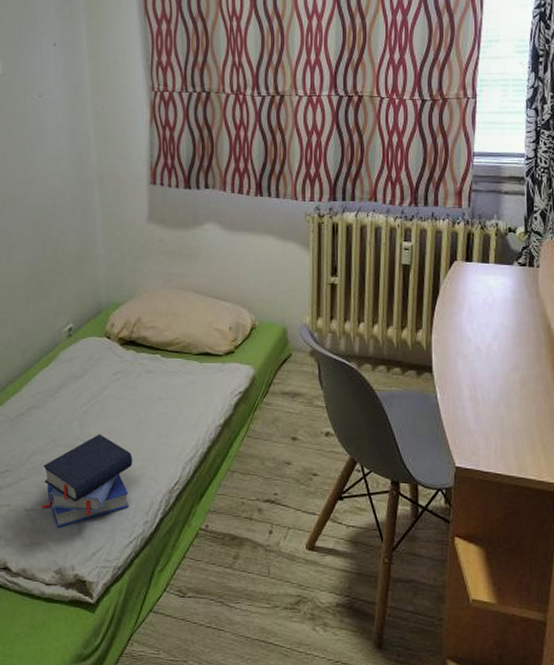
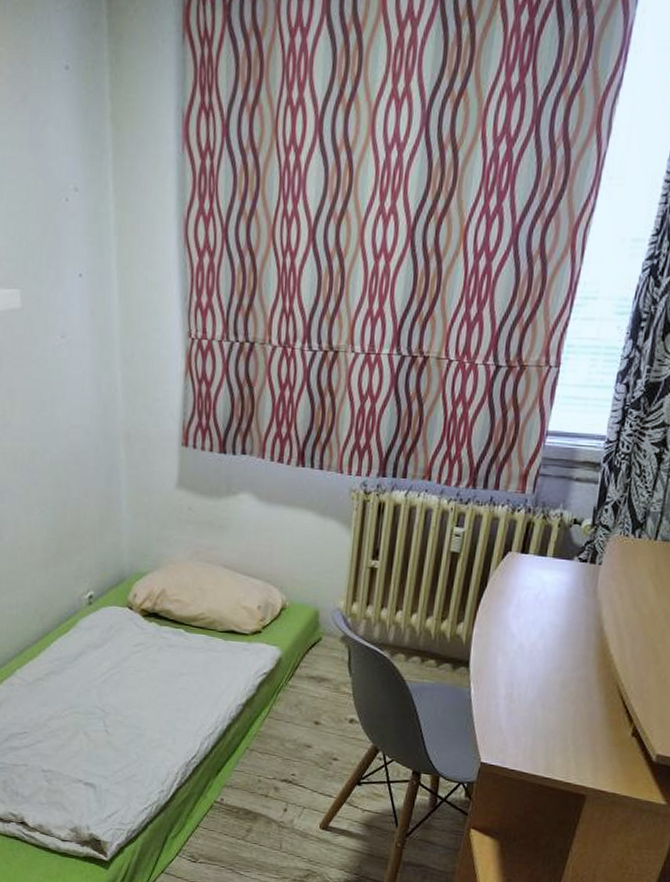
book: present [41,434,133,528] -> none [58,703,151,790]

